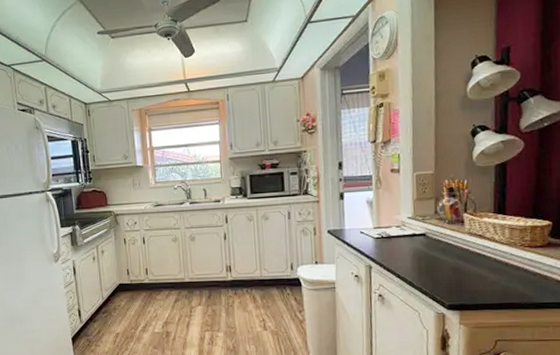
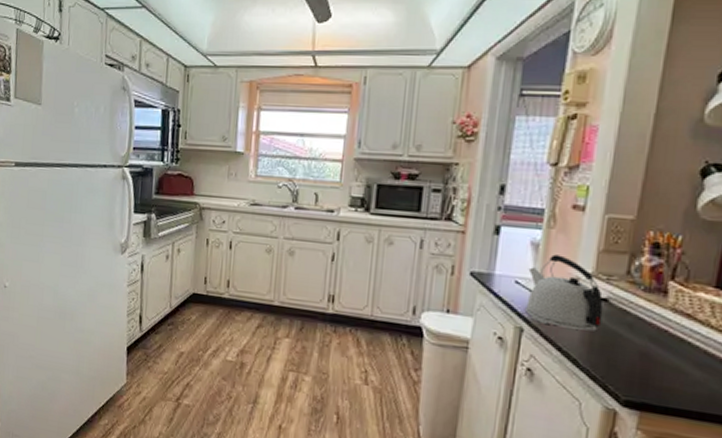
kettle: none [368,207,424,261] -> present [525,254,604,331]

